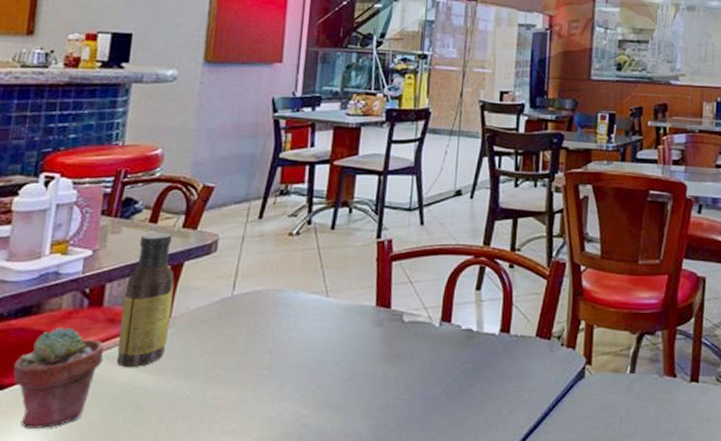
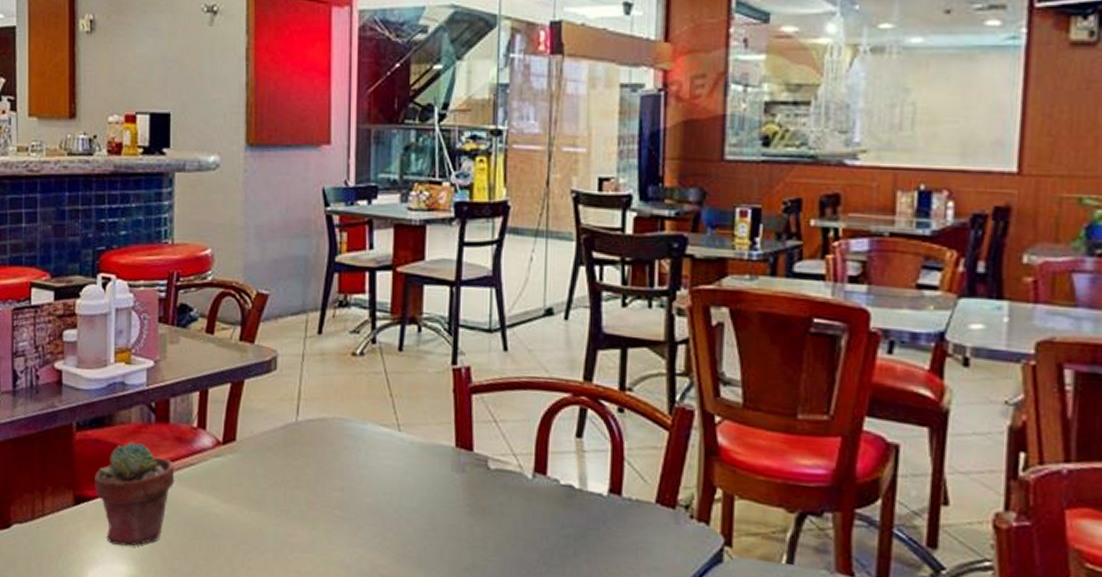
sauce bottle: present [117,232,175,368] -> none [187,344,236,493]

